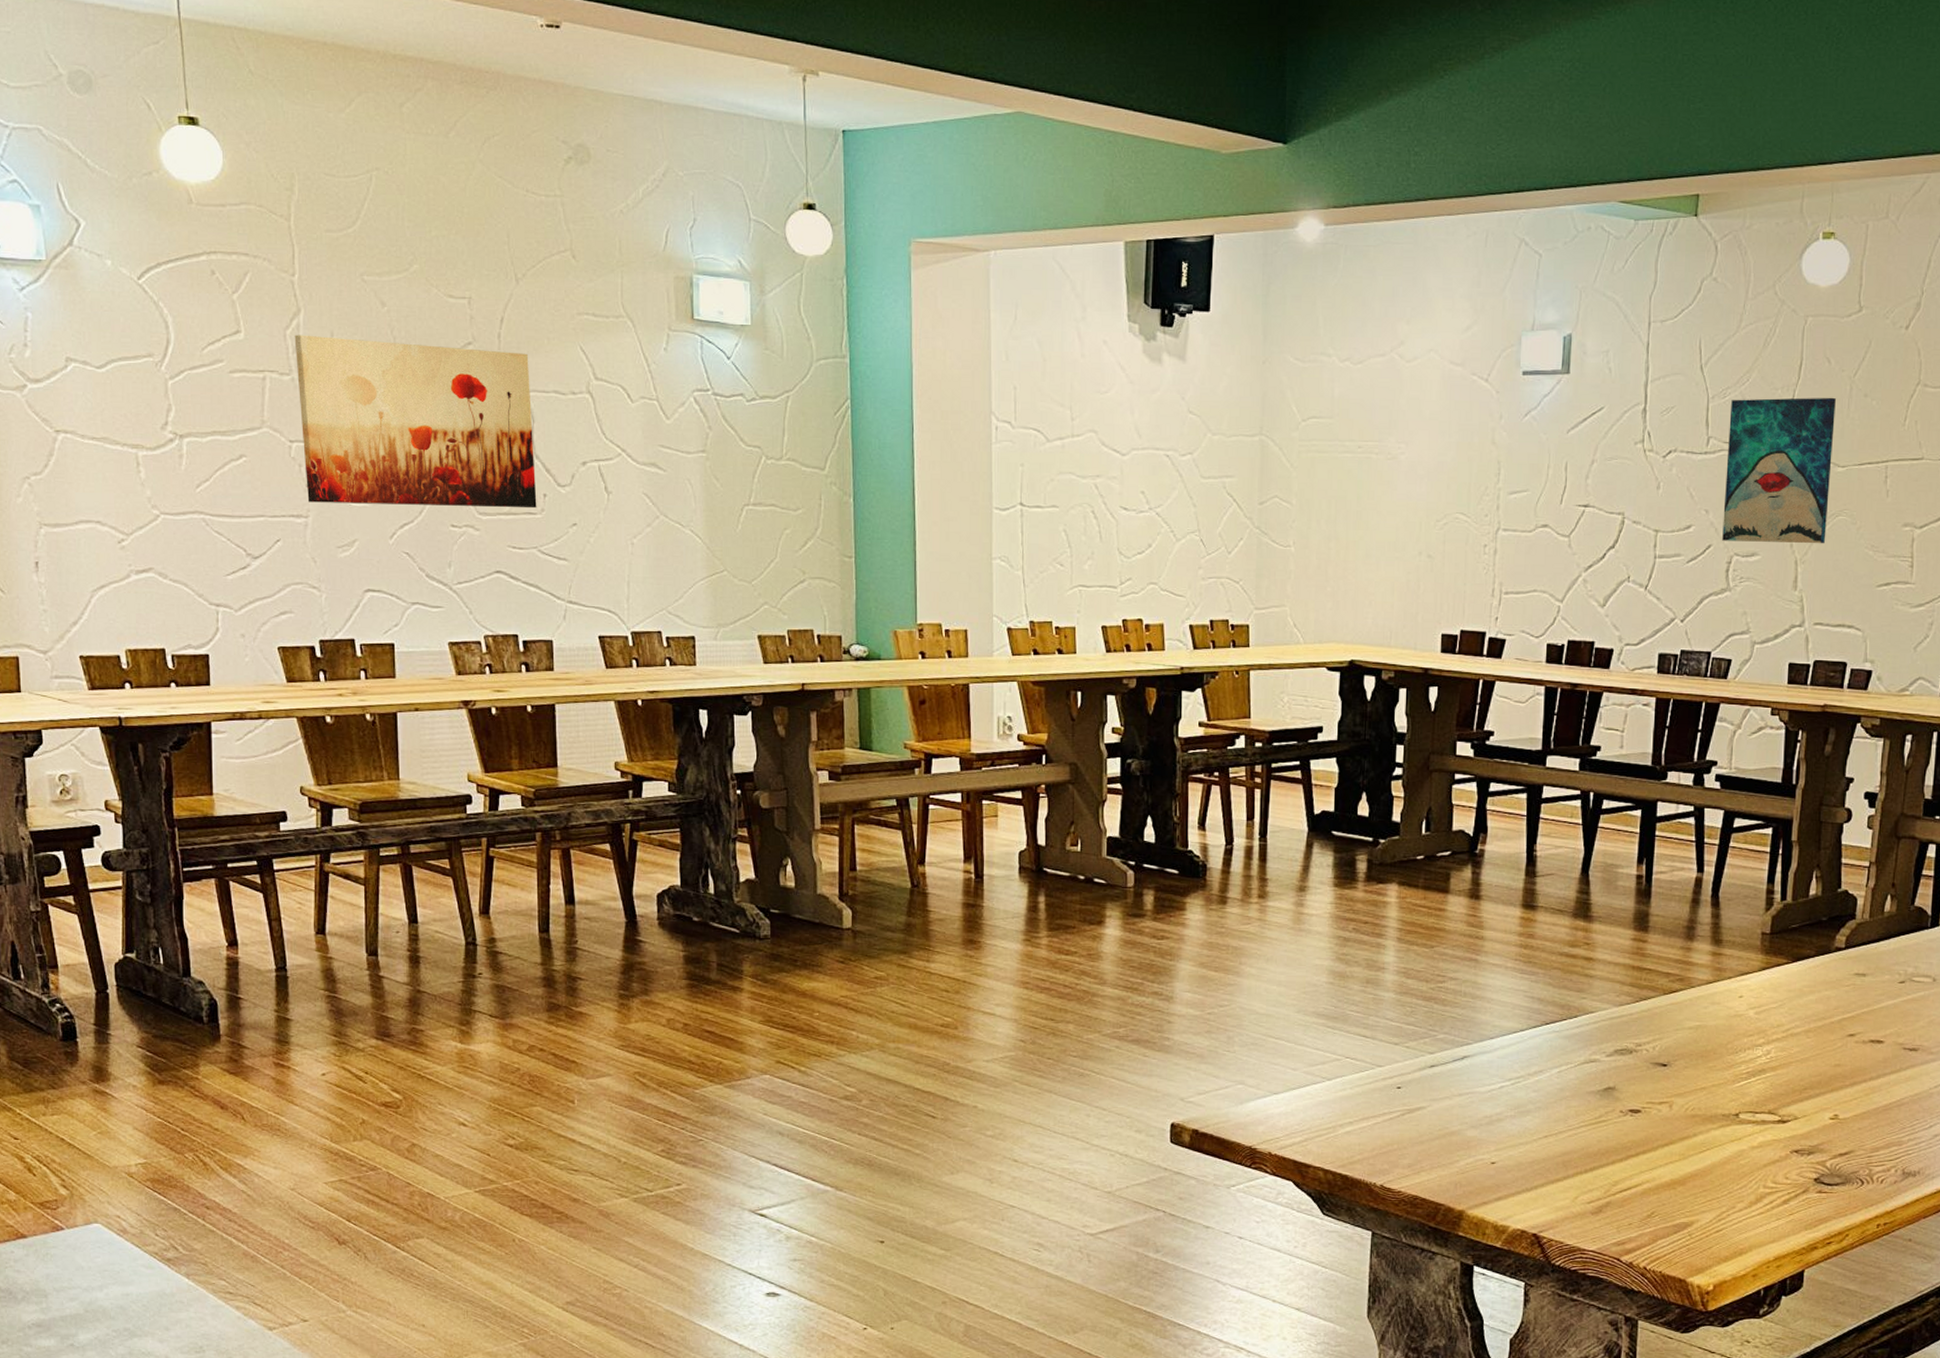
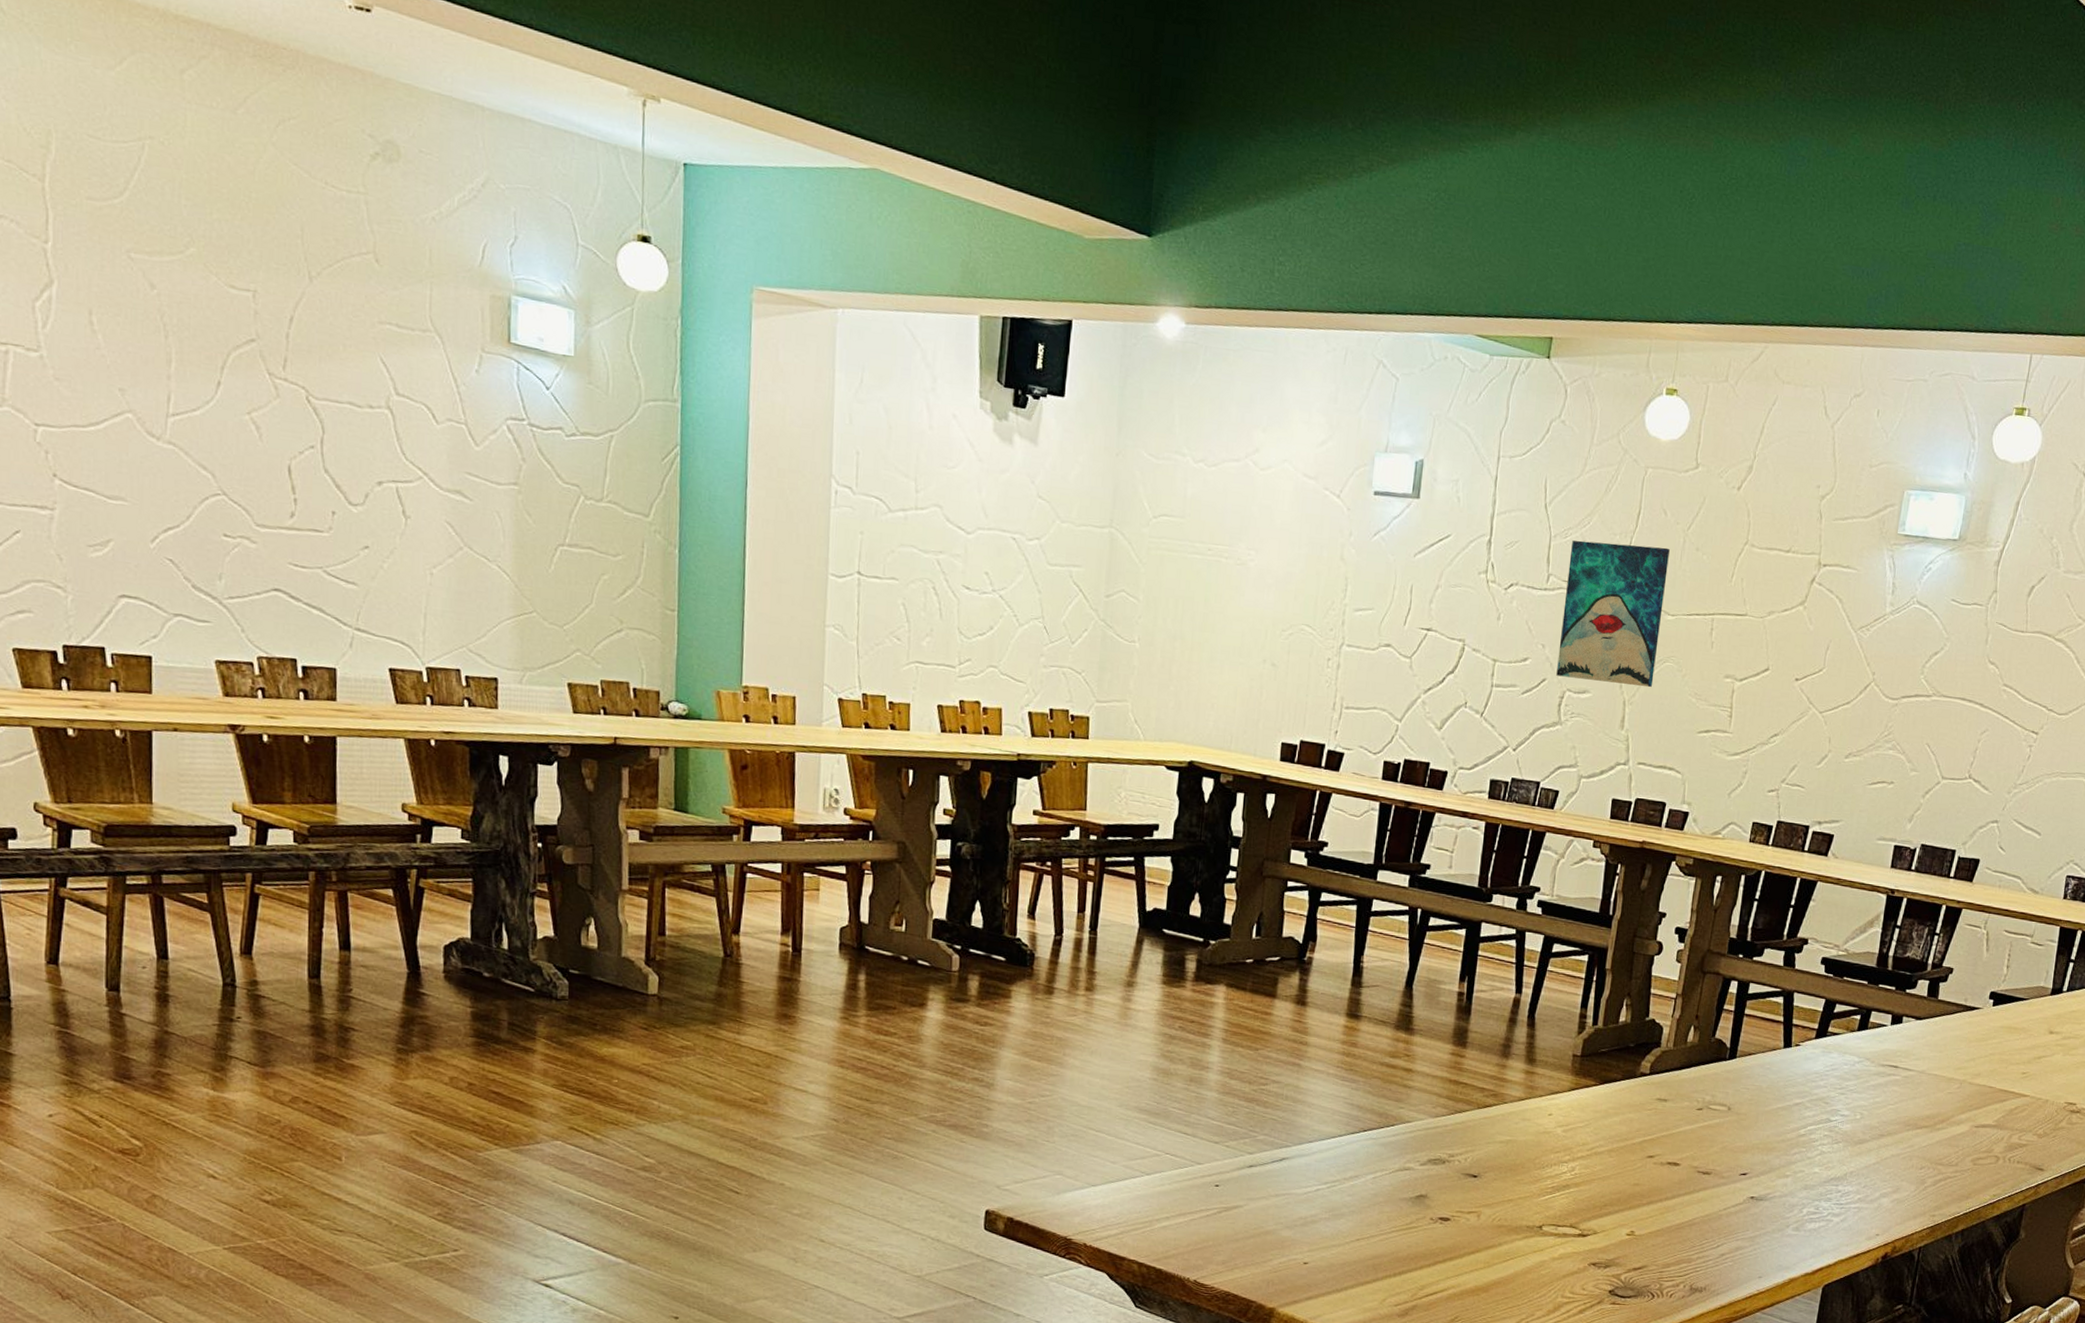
wall art: present [294,334,537,509] -> none [45,308,324,526]

